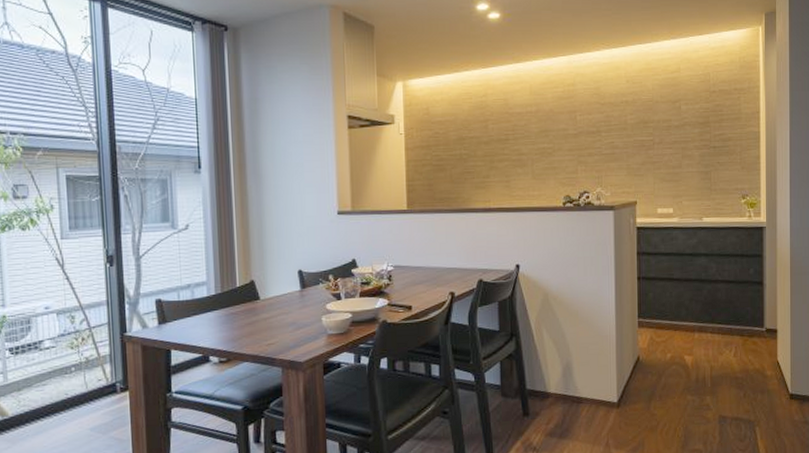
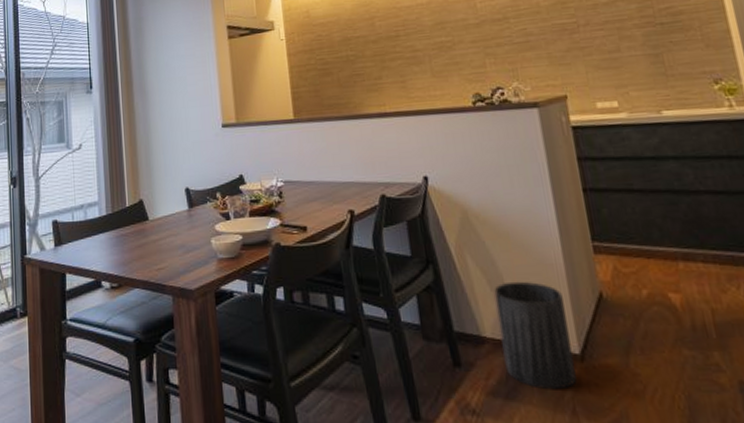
trash can: none [561,349,612,430] -> present [494,281,577,390]

